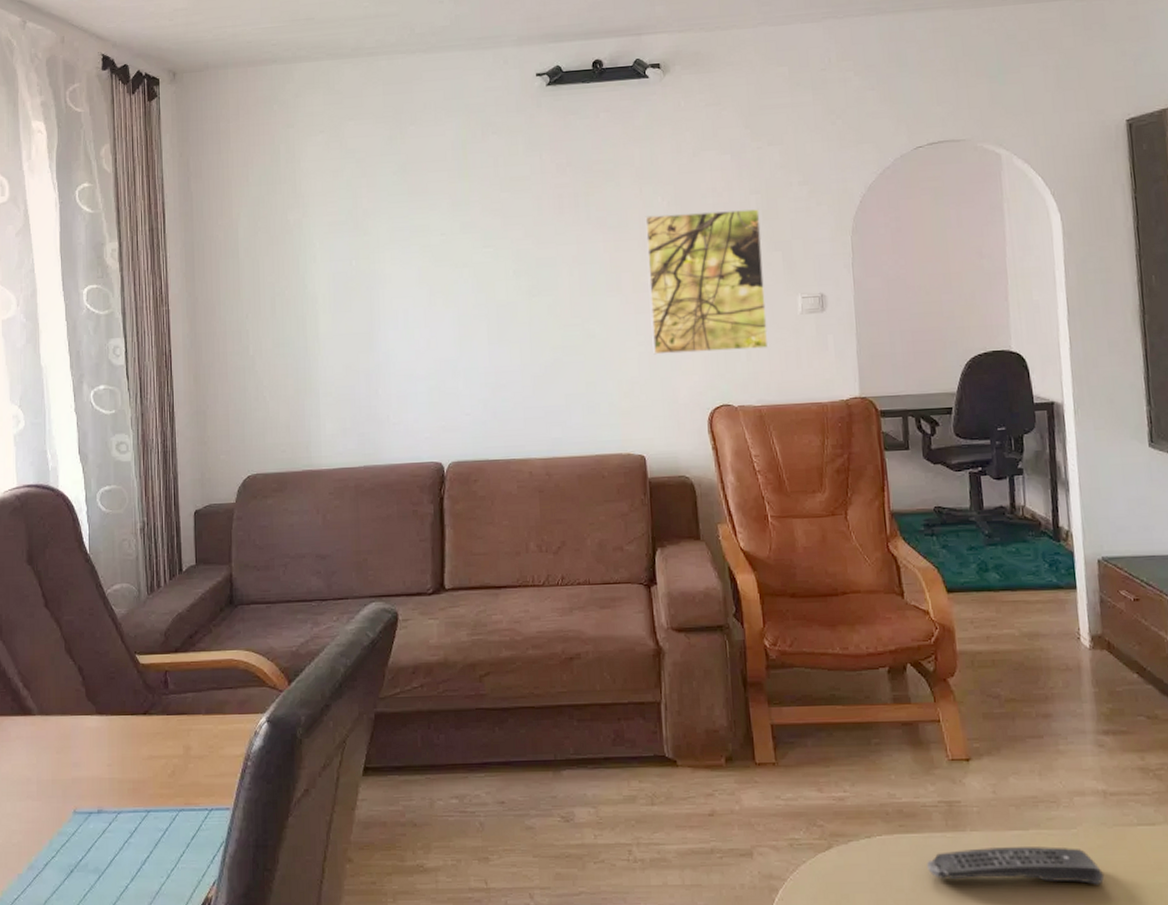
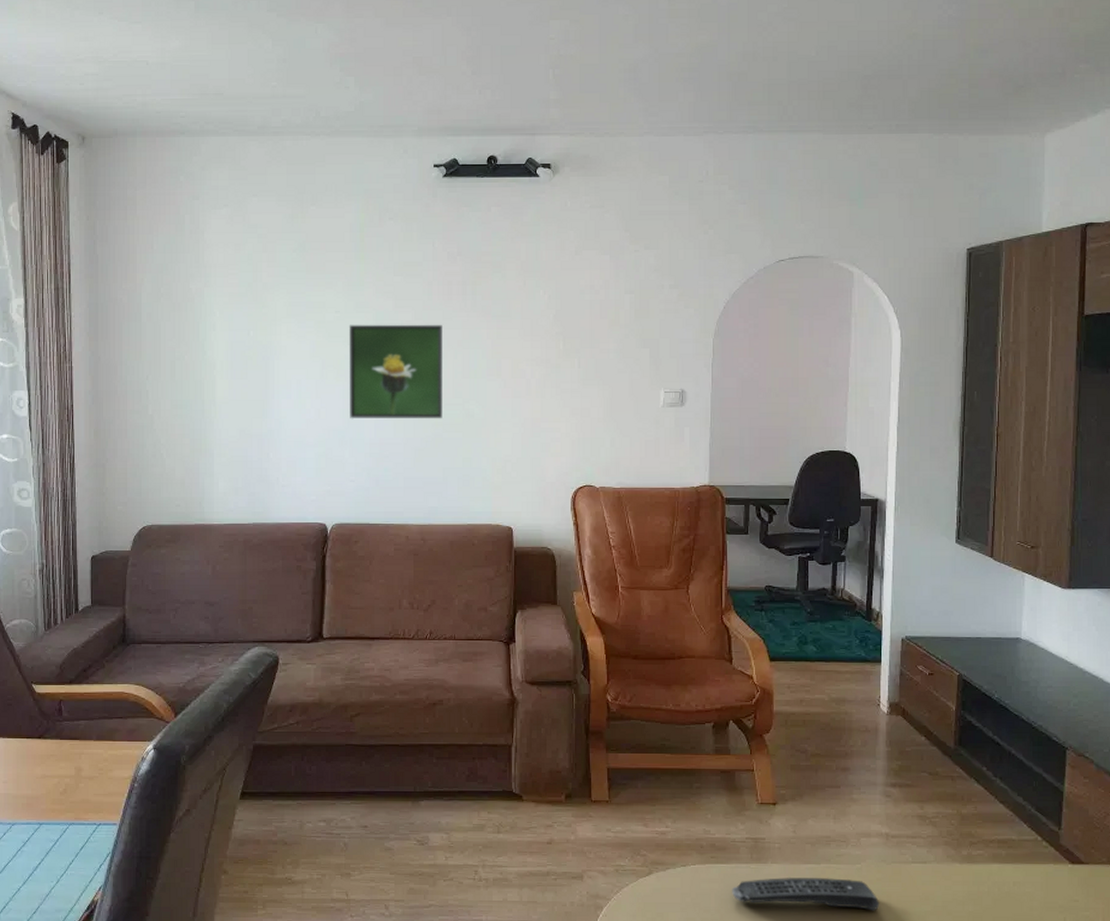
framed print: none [455,241,561,348] -> present [348,324,443,420]
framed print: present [645,208,769,355] -> none [526,307,632,436]

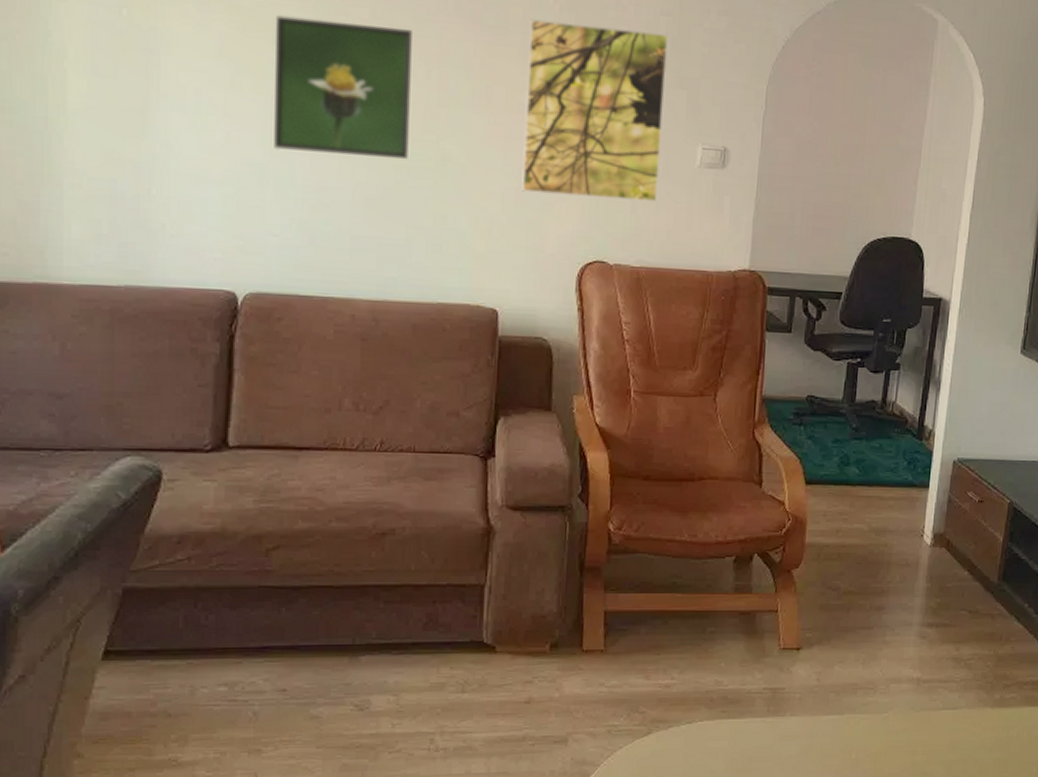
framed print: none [526,307,632,436] -> present [521,19,668,202]
remote control: present [732,878,880,911] -> none [743,729,905,763]

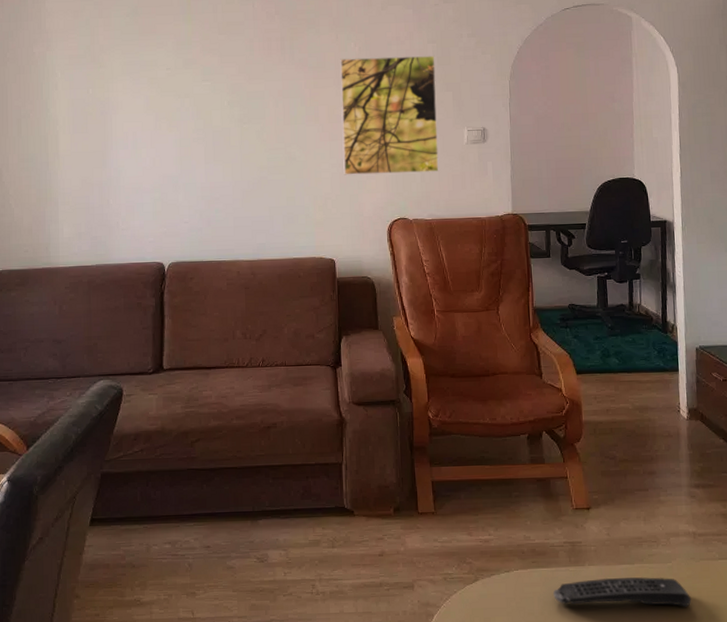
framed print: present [274,15,412,160] -> none [179,77,267,166]
remote control: none [743,729,905,763] -> present [553,577,692,607]

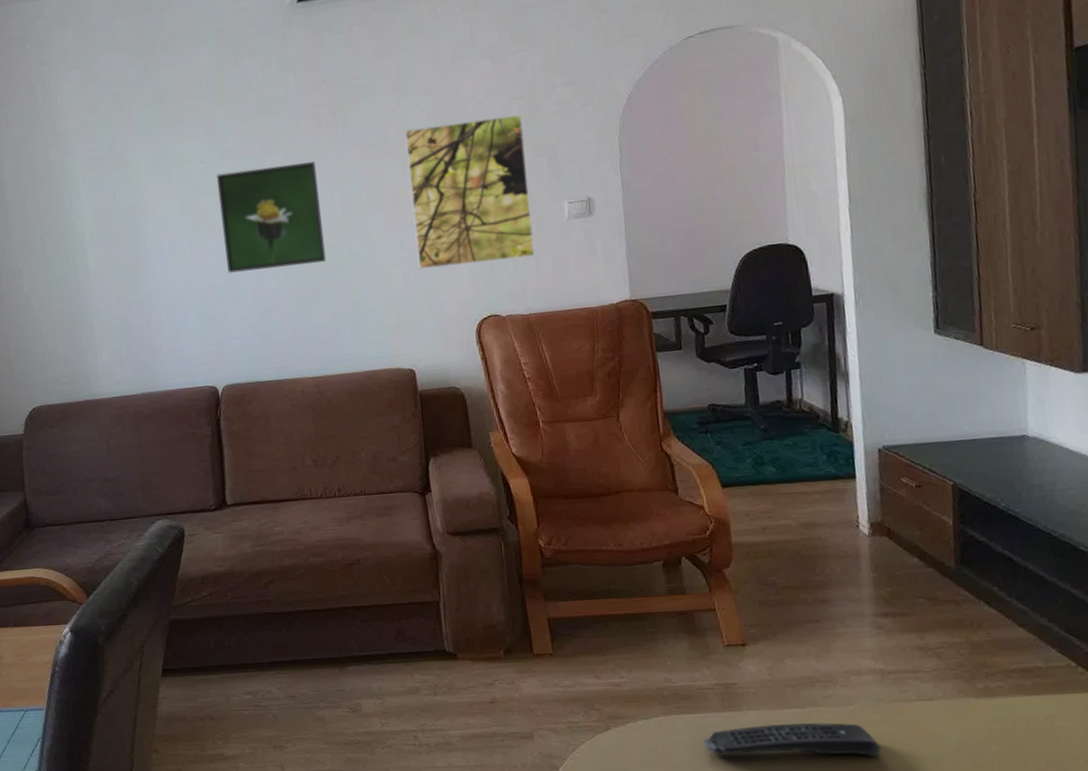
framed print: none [179,77,267,166] -> present [216,162,326,274]

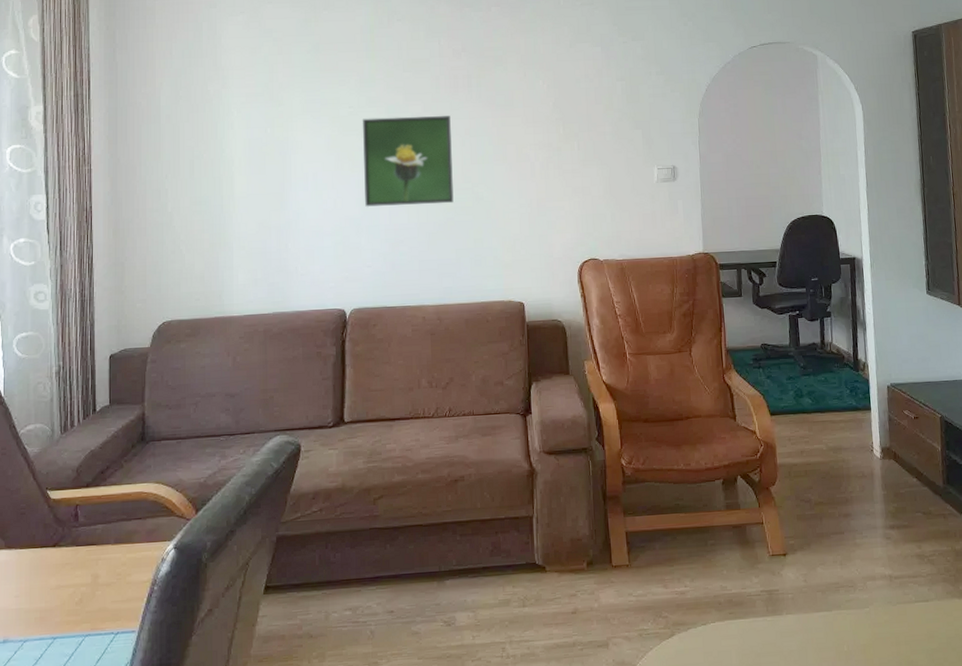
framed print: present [404,113,536,270] -> none [528,92,630,216]
remote control: present [704,722,881,757] -> none [751,624,890,657]

